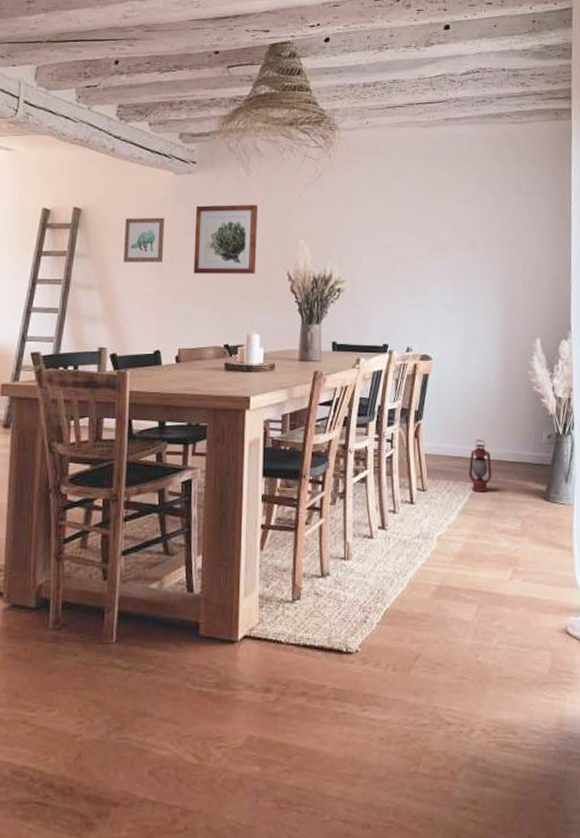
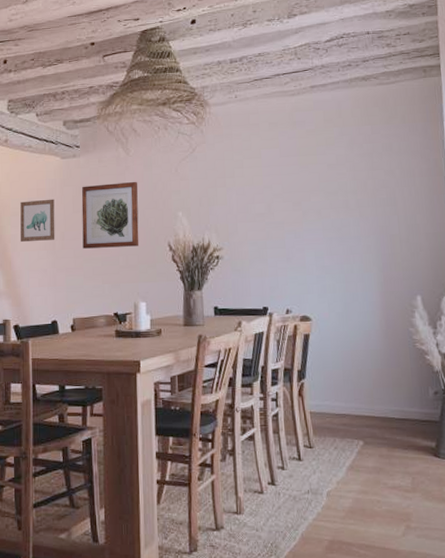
lantern: present [468,440,492,493] -> none [354,397,379,449]

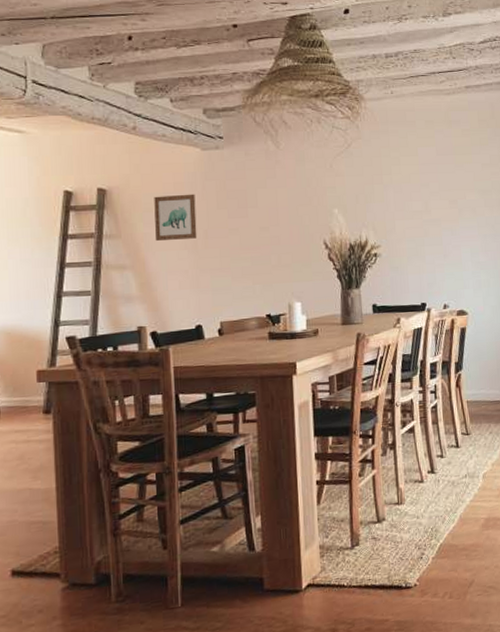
wall art: present [81,181,139,249] -> none [226,176,293,248]

